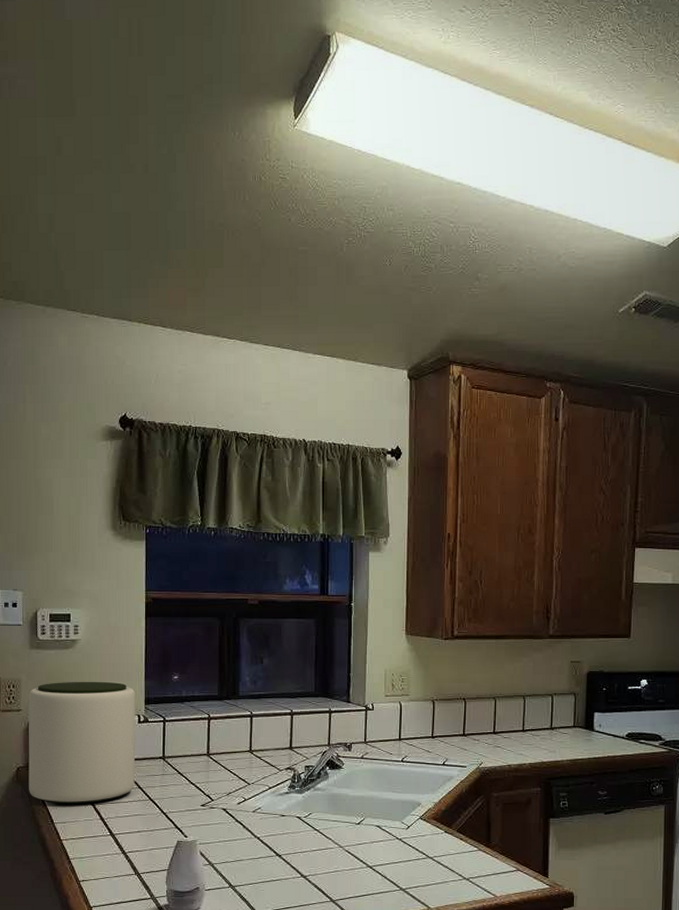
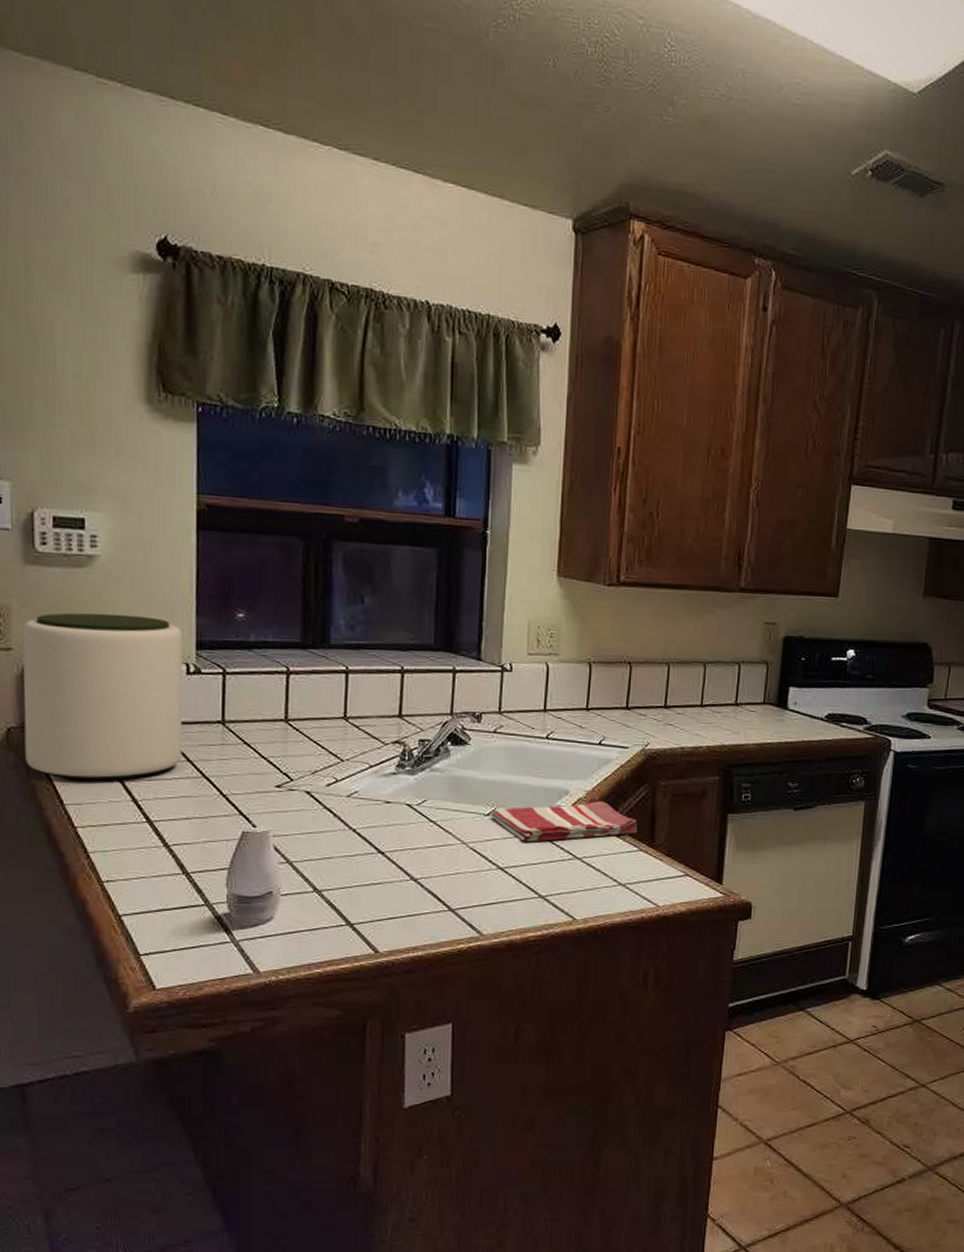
dish towel: none [360,810,477,845] -> present [490,801,638,842]

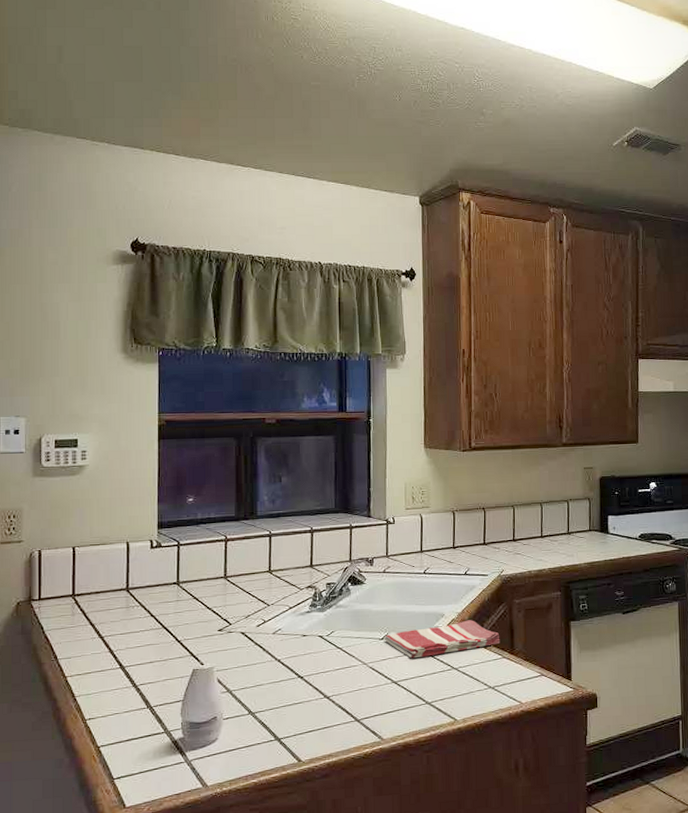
plant pot: present [22,612,183,781] -> none [30,507,148,639]

